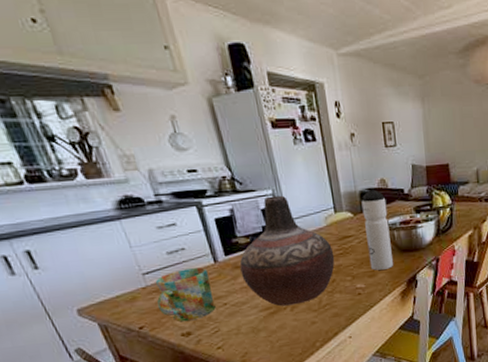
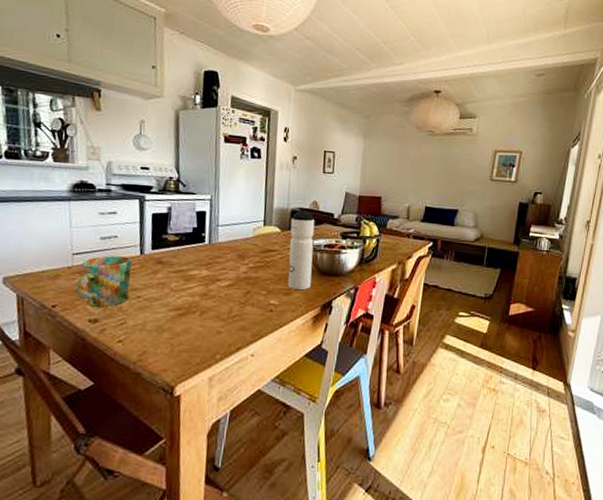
vase: present [239,195,335,307] -> none [161,201,255,310]

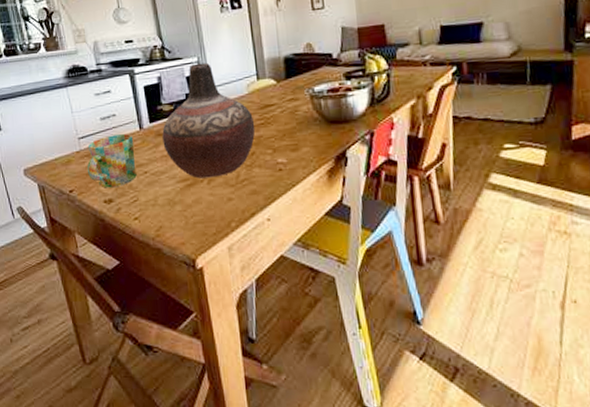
vase: none [161,201,255,310] -> present [162,62,256,179]
water bottle: present [287,207,315,290] -> none [285,52,319,144]

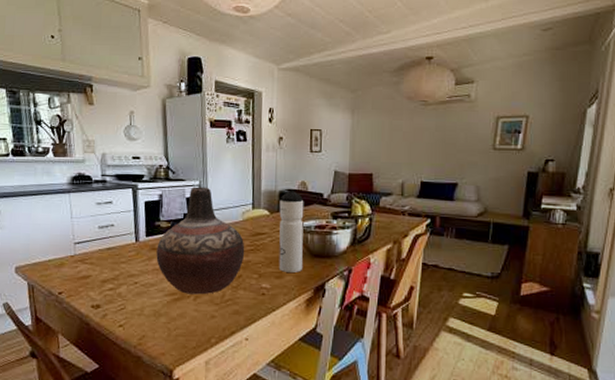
mug: present [87,134,137,188] -> none [78,244,129,294]
water bottle: none [285,52,319,144] -> present [278,188,304,273]

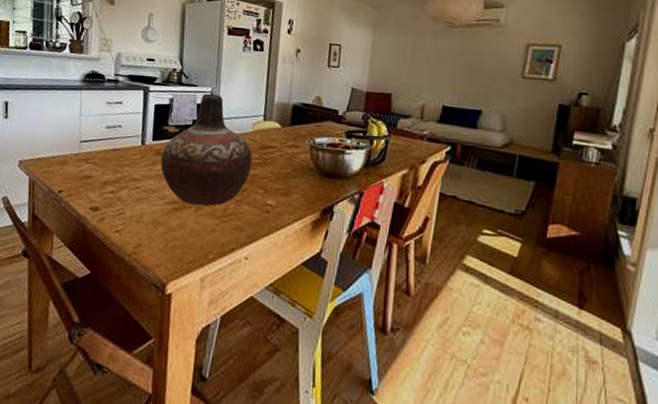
water bottle: present [278,188,304,273] -> none [286,102,318,192]

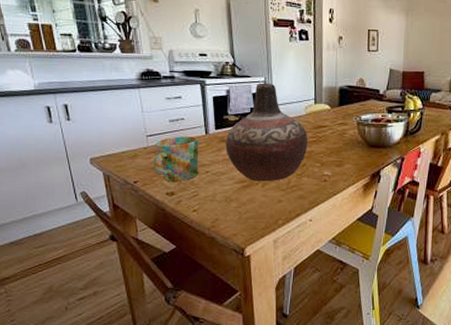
mug: none [80,144,134,196] -> present [152,136,199,183]

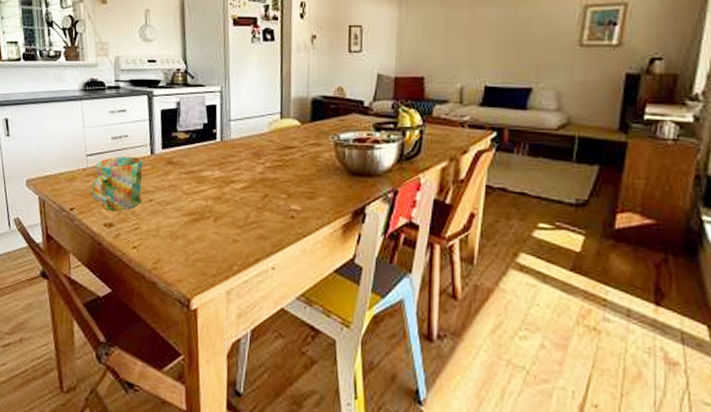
vase: present [226,83,308,182] -> none [173,93,272,216]

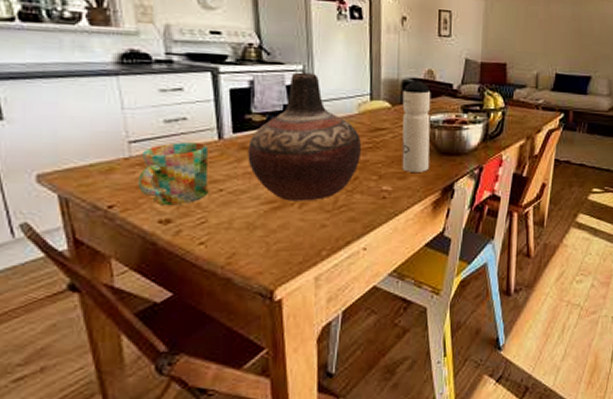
vase: none [173,93,272,216] -> present [248,72,362,201]
water bottle: none [310,95,341,193] -> present [402,77,431,172]

